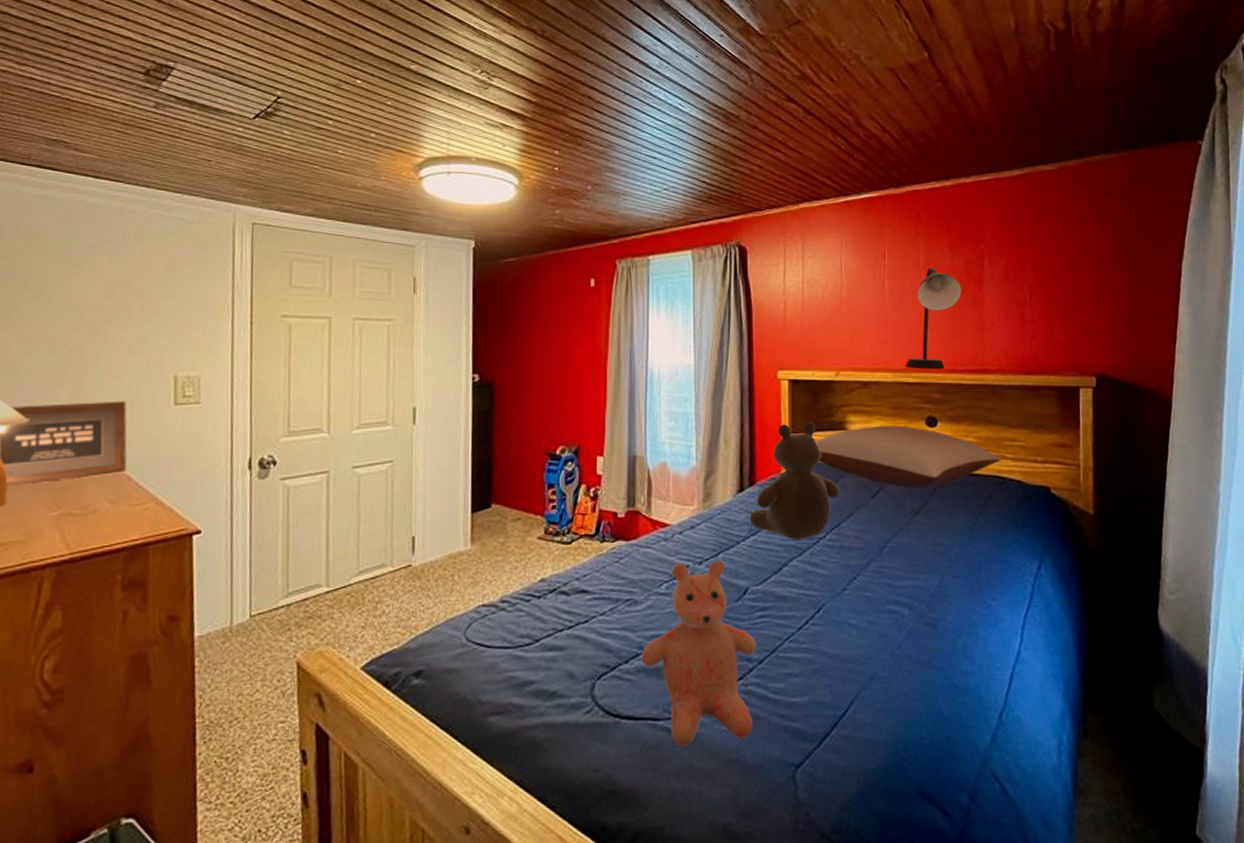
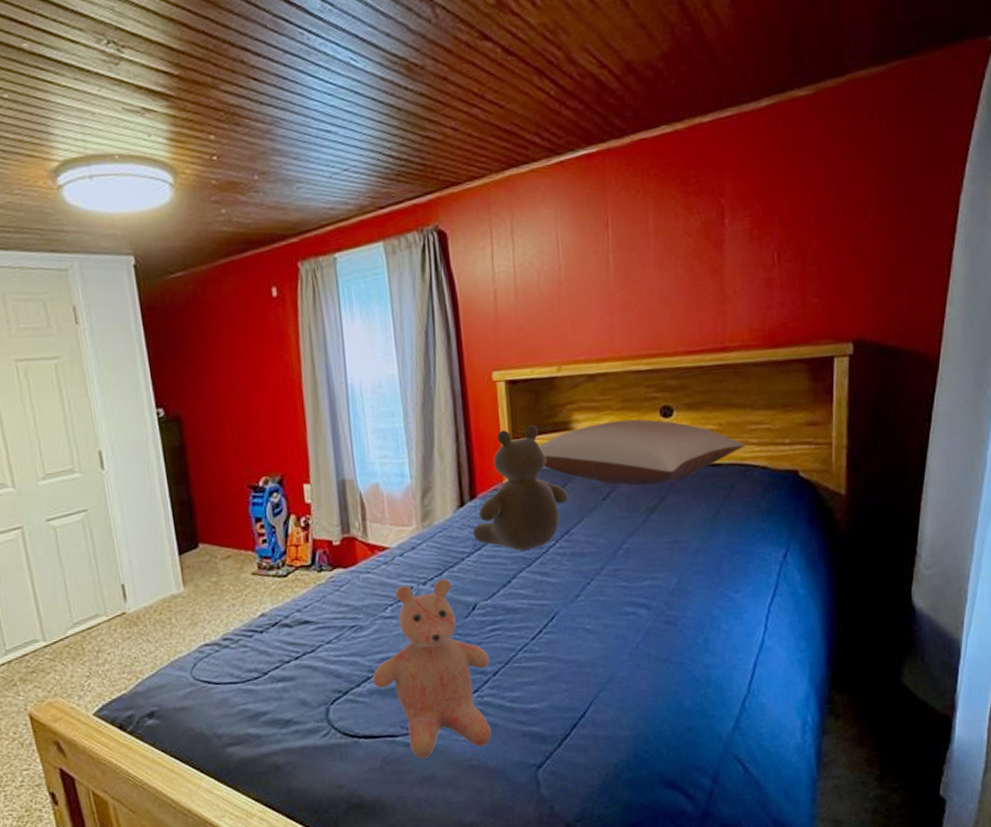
desk lamp: present [905,267,962,370] -> none [635,232,699,355]

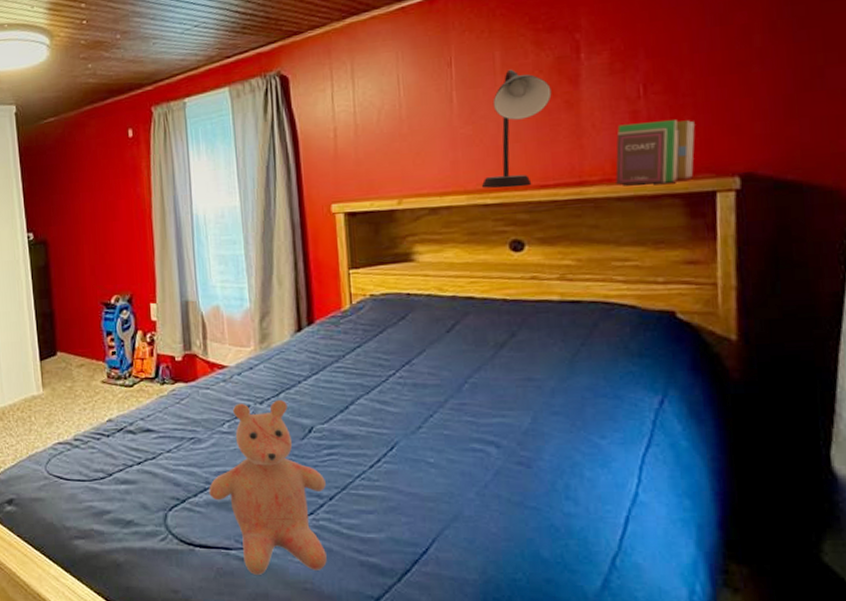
teddy bear: present [472,424,568,551] -> none [309,255,409,377]
pillow: present [539,419,745,486] -> none [378,252,610,321]
desk lamp: none [635,232,699,355] -> present [481,69,552,189]
books: none [752,288,819,351] -> present [615,120,695,185]

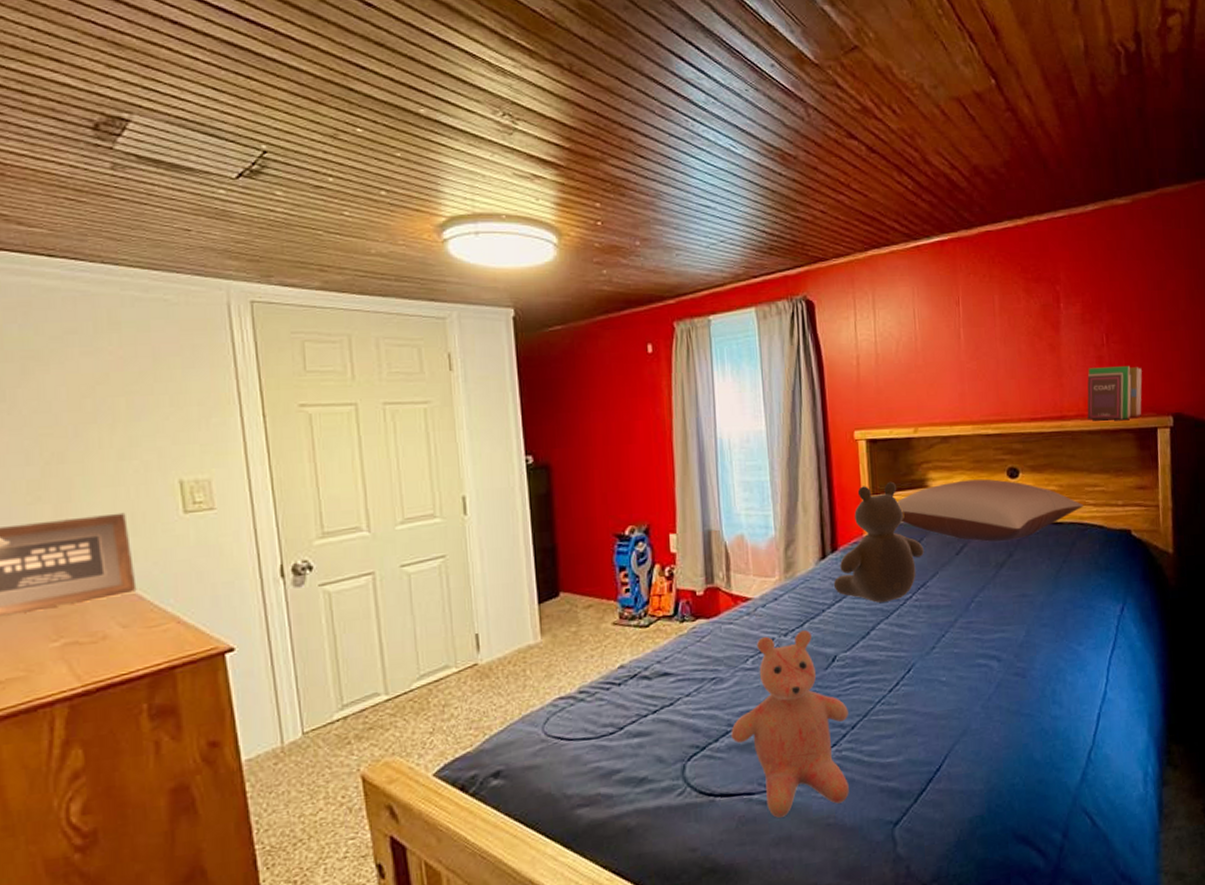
teddy bear: none [309,255,409,377] -> present [833,481,924,603]
pillow: none [378,252,610,321] -> present [897,479,1084,542]
desk lamp: present [481,69,552,189] -> none [984,312,1039,420]

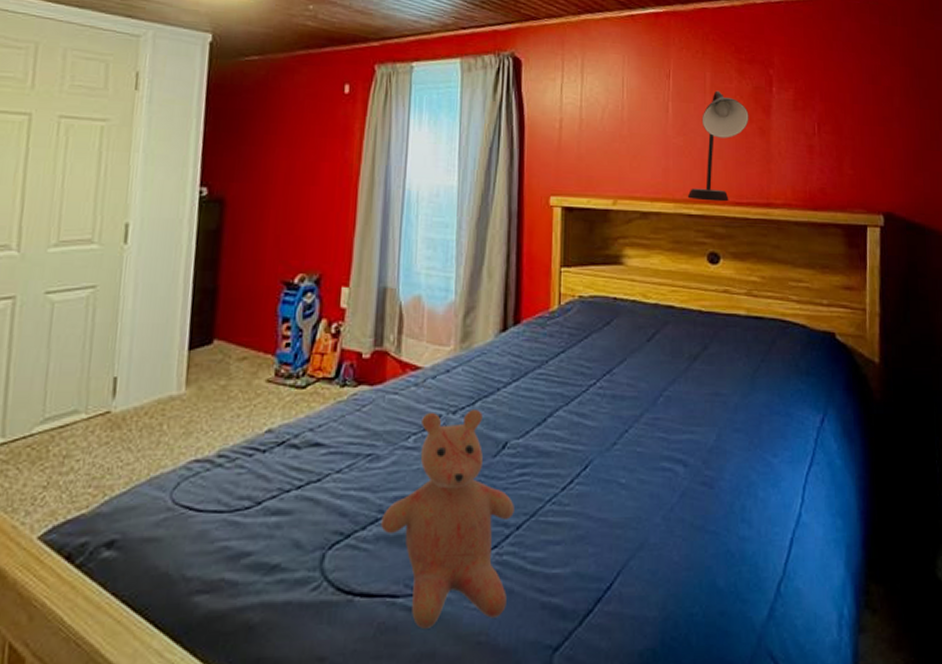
teddy bear: present [833,481,924,603] -> none [512,254,613,386]
pillow: present [897,479,1084,542] -> none [588,261,786,332]
desk lamp: none [984,312,1039,420] -> present [687,90,749,202]
books: present [1087,366,1142,421] -> none [794,156,853,214]

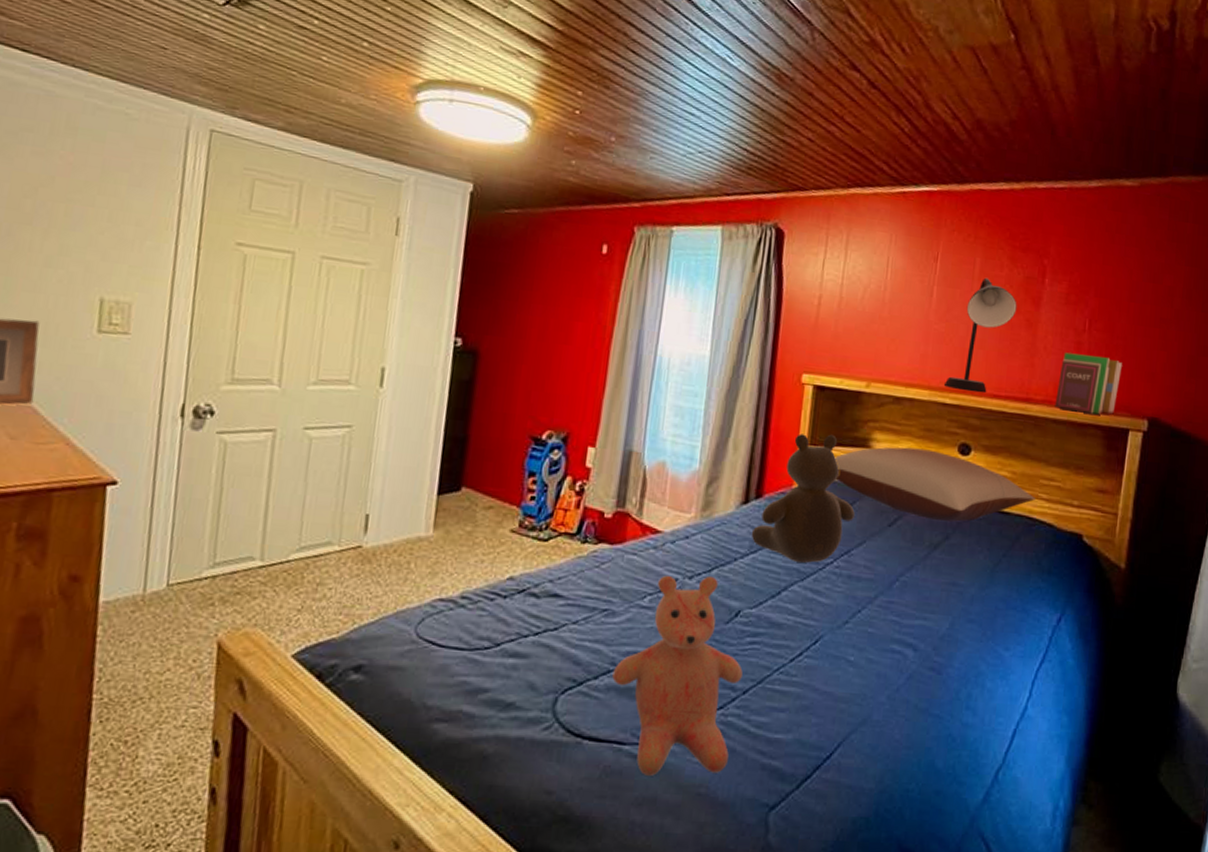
teddy bear: none [512,254,613,386] -> present [751,433,855,563]
pillow: none [588,261,786,332] -> present [834,447,1035,522]
books: none [794,156,853,214] -> present [1055,352,1122,416]

